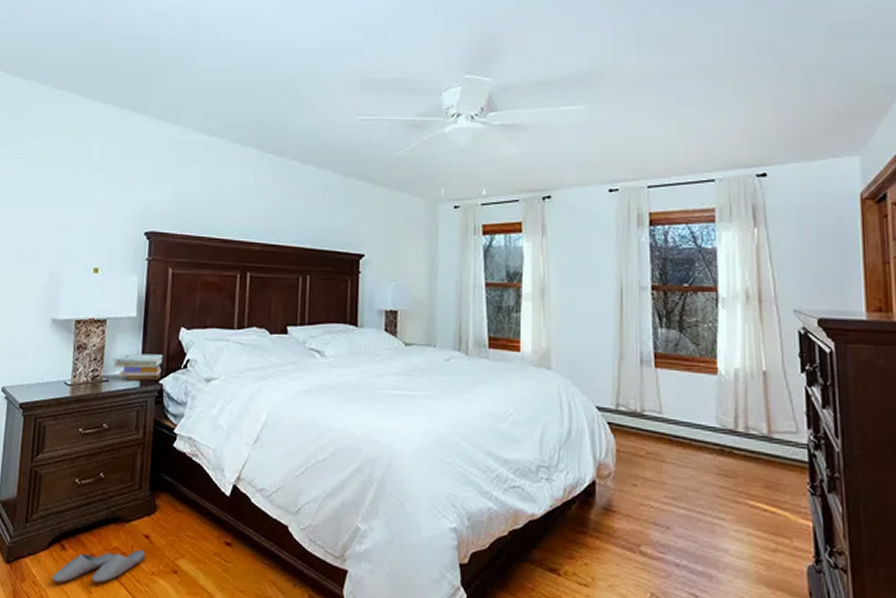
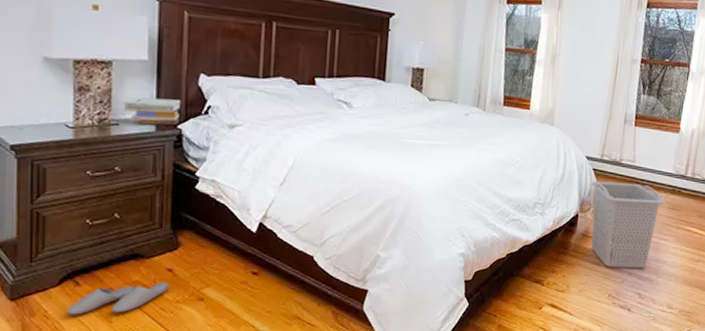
laundry basket: none [607,437,713,558] -> present [591,181,666,268]

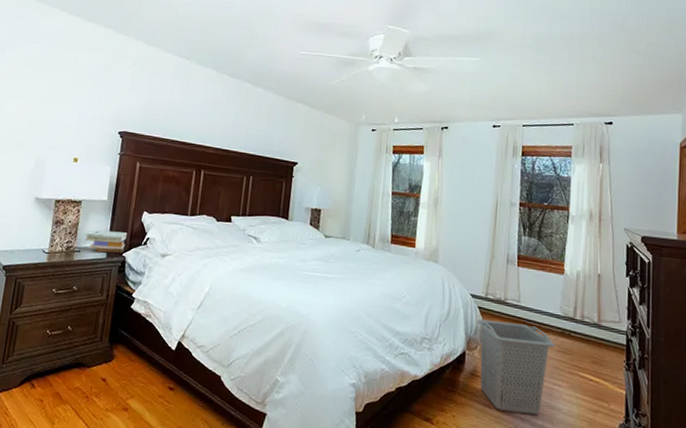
slippers: present [66,282,169,315] -> none [22,390,102,416]

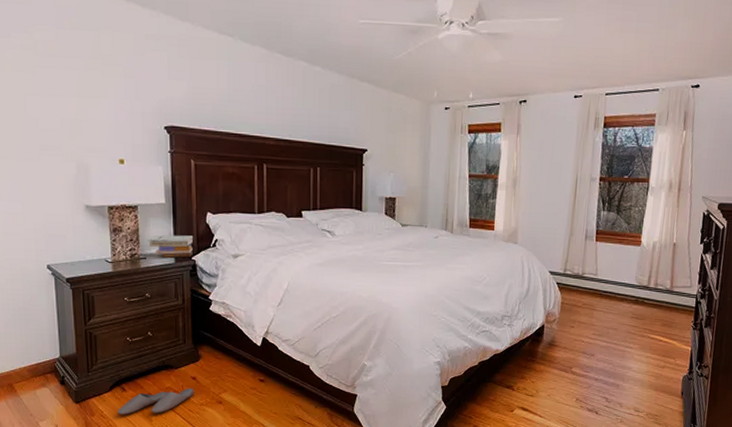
slippers: none [22,390,102,416] -> present [117,388,194,415]
laundry basket: present [477,319,556,415] -> none [555,294,629,374]

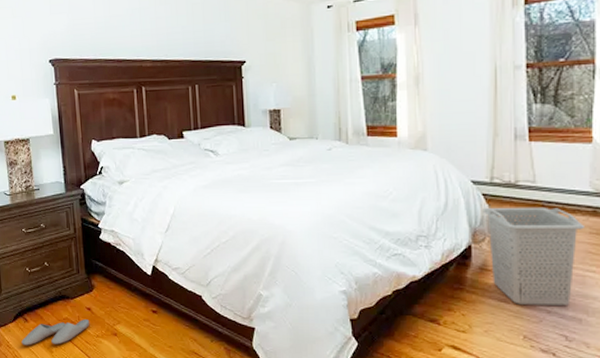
books: present [147,235,194,259] -> none [39,164,82,189]
laundry basket: none [555,294,629,374] -> present [482,206,586,306]

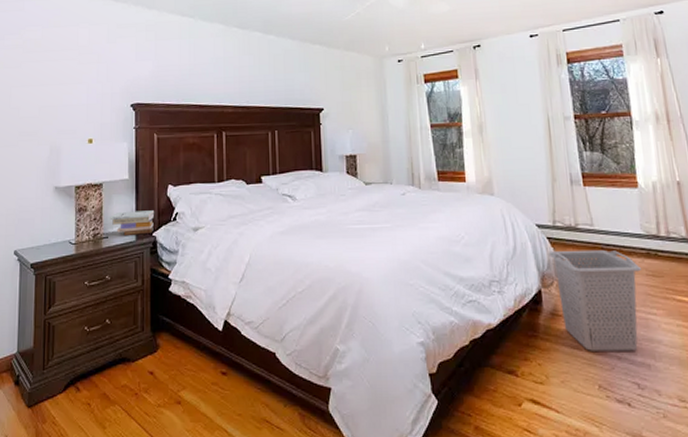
slippers: present [21,319,90,346] -> none [70,386,151,421]
books: none [39,164,82,189] -> present [110,210,155,237]

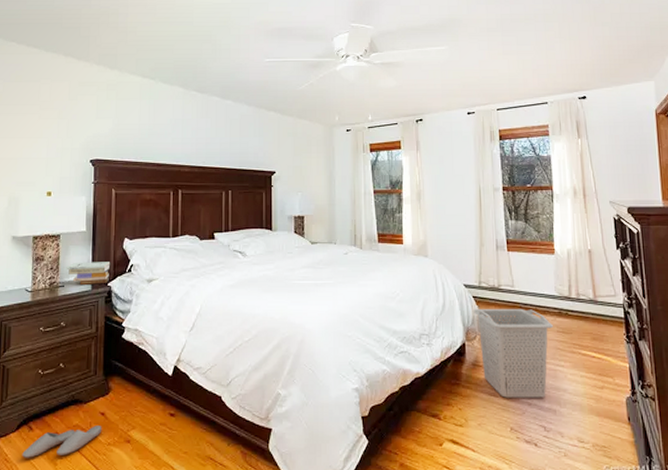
slippers: none [70,386,151,421] -> present [22,426,102,458]

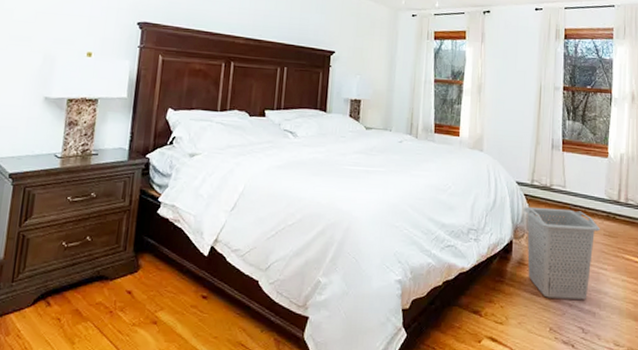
slippers: present [22,426,102,458] -> none [36,304,128,335]
books: present [66,262,111,286] -> none [102,130,151,155]

